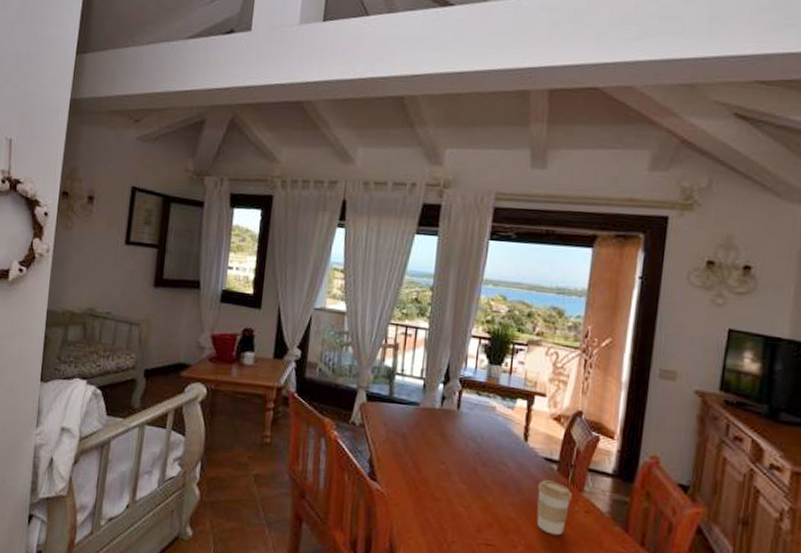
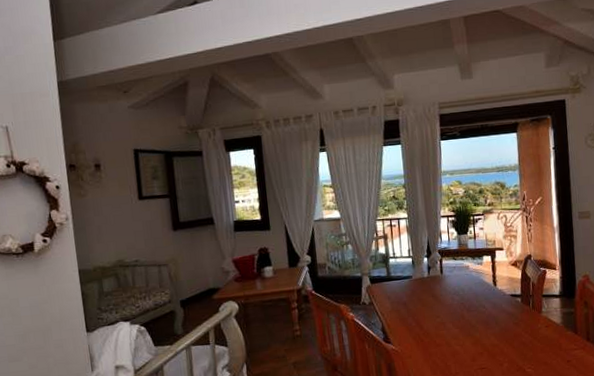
coffee cup: present [537,480,572,536] -> none [510,310,535,349]

